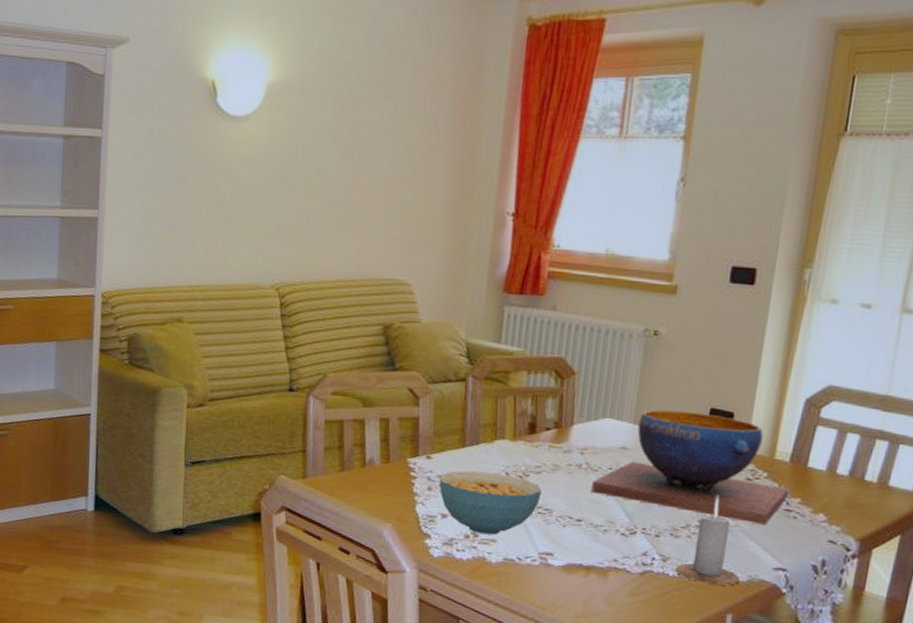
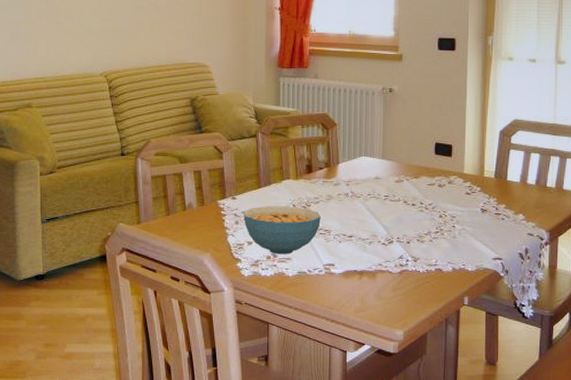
decorative bowl: present [590,409,789,526] -> none [356,146,496,227]
candle: present [675,494,741,586] -> none [424,207,471,275]

